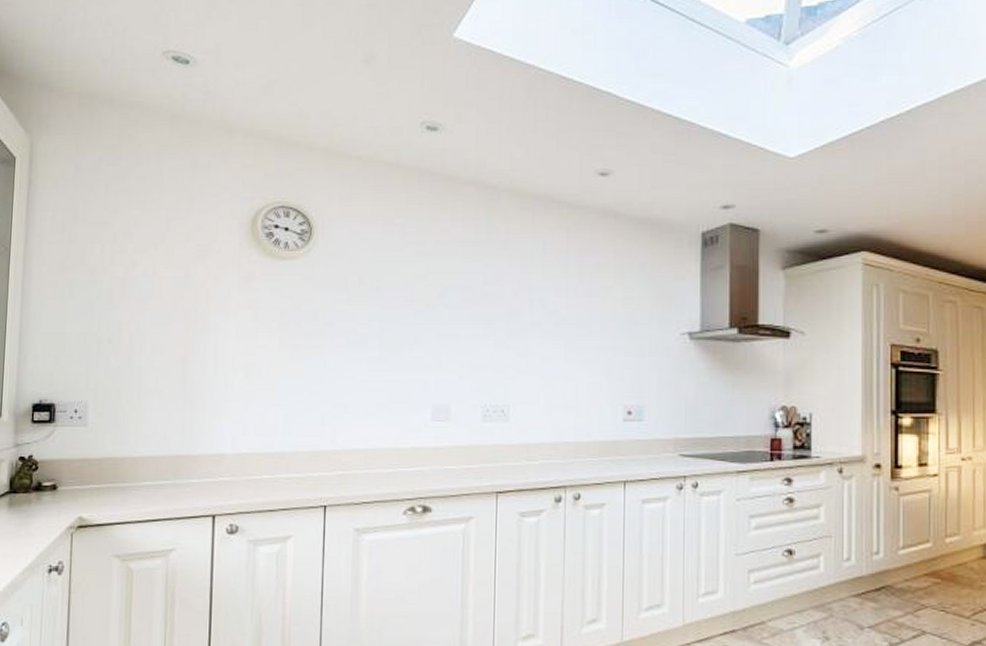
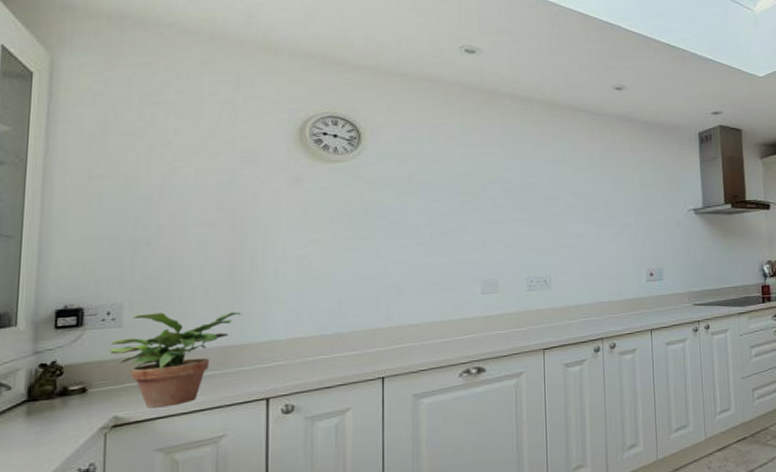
potted plant: none [76,414,193,513] -> present [109,312,242,409]

